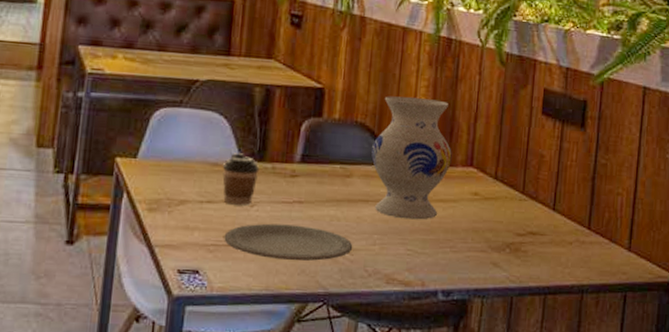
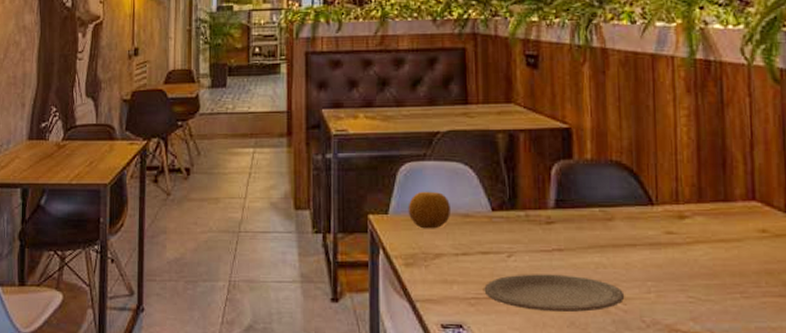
fruit: none [157,137,202,176] -> present [408,191,452,229]
coffee cup: present [222,153,260,205] -> none [473,202,513,256]
vase: present [371,96,452,220] -> none [632,129,729,263]

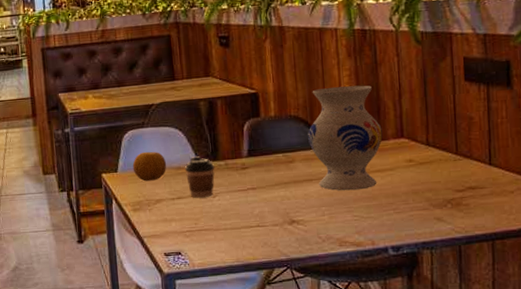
coffee cup: none [473,202,513,256] -> present [184,156,215,198]
plate: present [484,274,625,313] -> none [196,207,305,237]
vase: none [632,129,729,263] -> present [308,85,383,191]

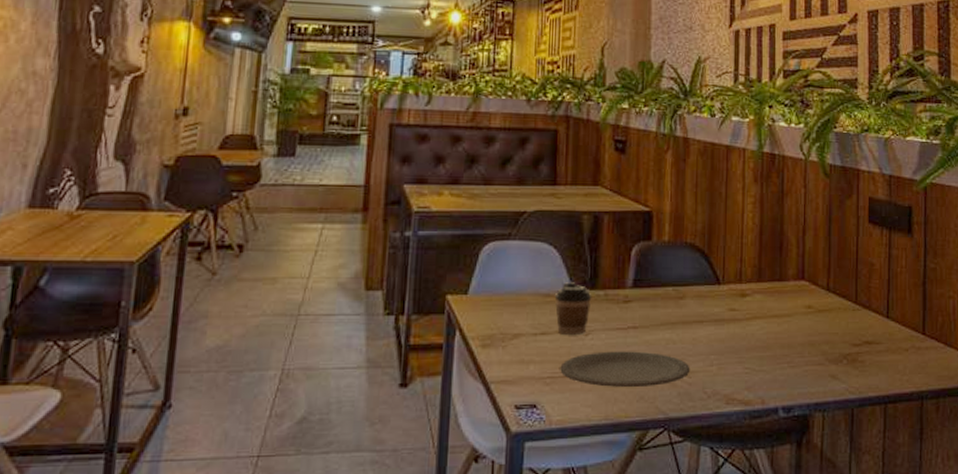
fruit: present [132,151,167,182] -> none [488,271,533,309]
plate: none [196,207,305,237] -> present [560,351,690,388]
vase: present [308,85,383,191] -> none [703,215,783,337]

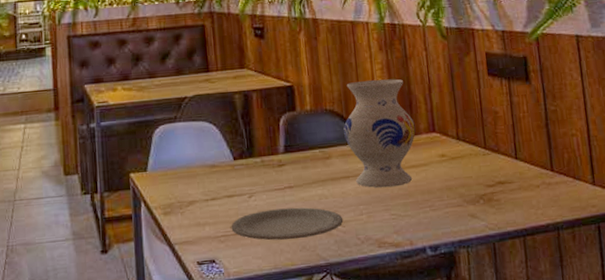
coffee cup: present [554,282,592,335] -> none [219,153,251,199]
vase: none [703,215,783,337] -> present [343,79,416,188]

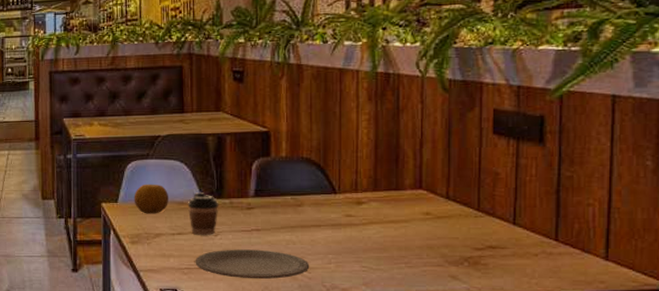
fruit: none [163,148,201,181] -> present [134,184,169,214]
coffee cup: none [219,153,251,199] -> present [187,192,219,235]
vase: present [343,79,416,188] -> none [319,131,399,240]

